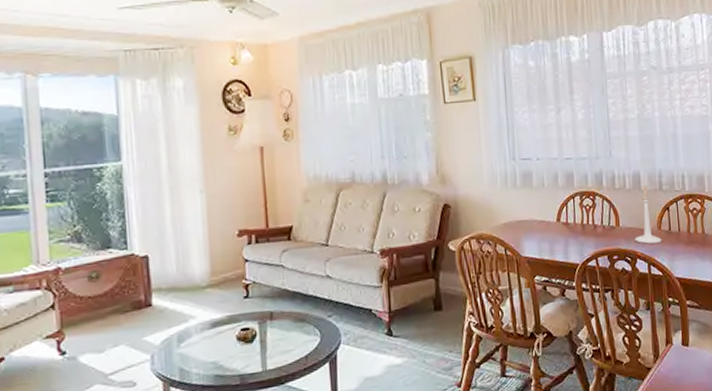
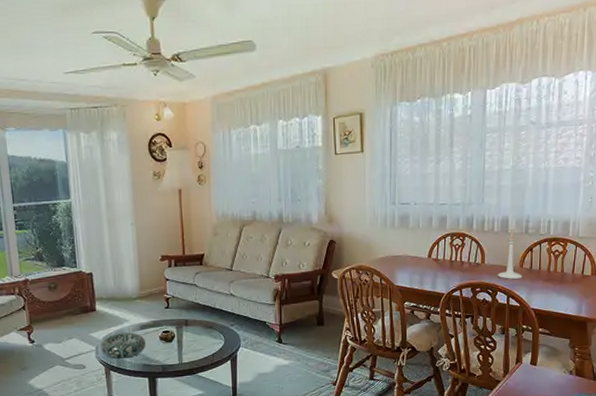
decorative bowl: none [158,332,218,370] -> present [101,332,146,359]

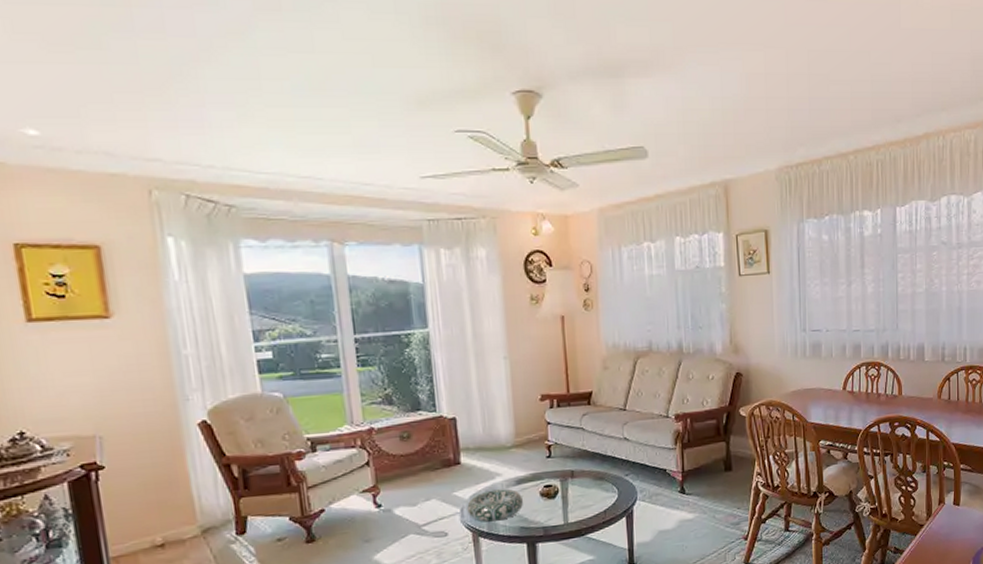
candlestick: present [497,228,523,279] -> none [915,356,941,412]

